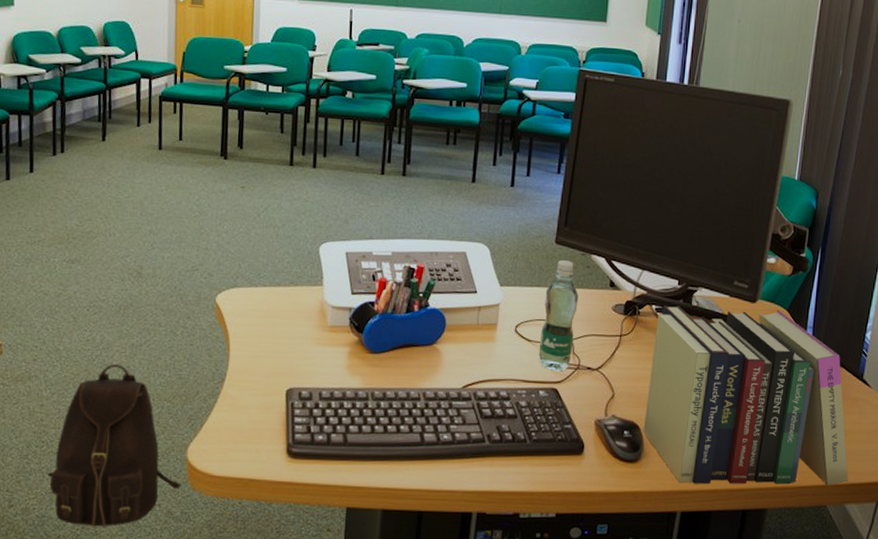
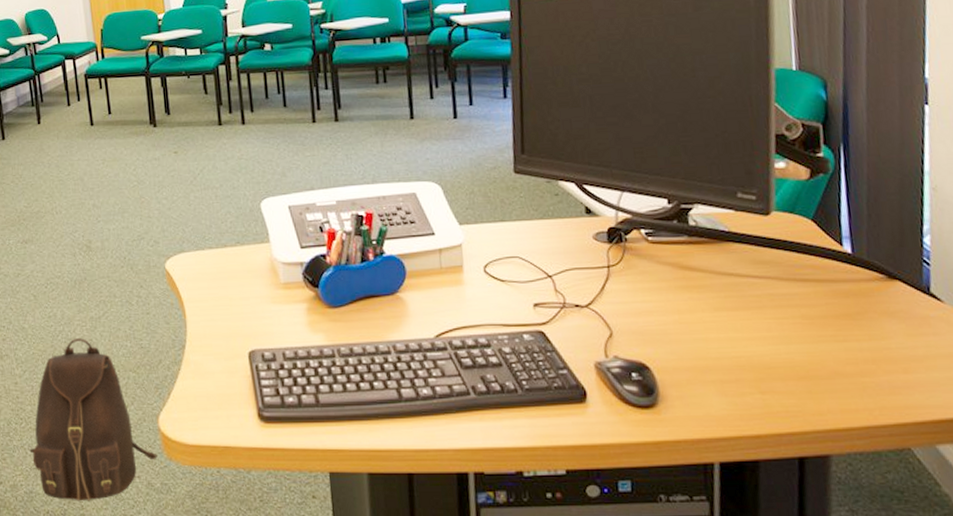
bottle: present [538,259,578,372] -> none [512,189,555,312]
books: present [643,305,849,486] -> none [649,220,935,429]

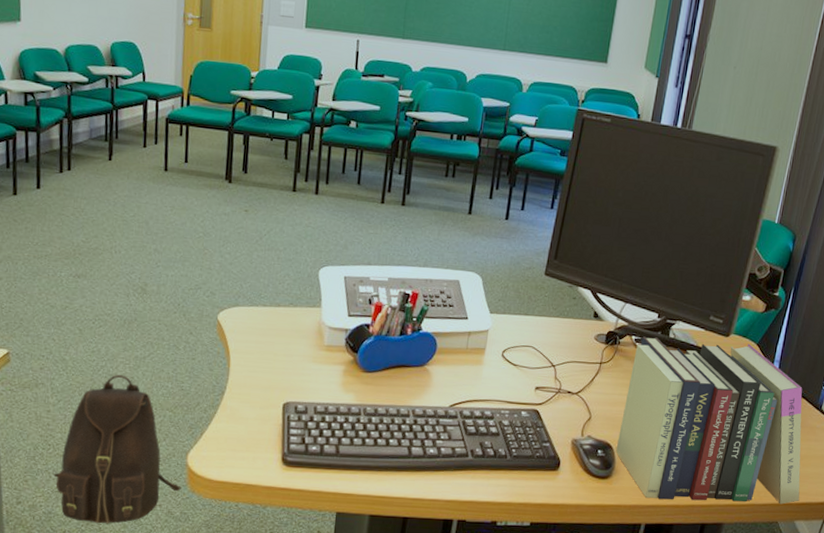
books: none [649,220,935,429] -> present [615,336,803,505]

